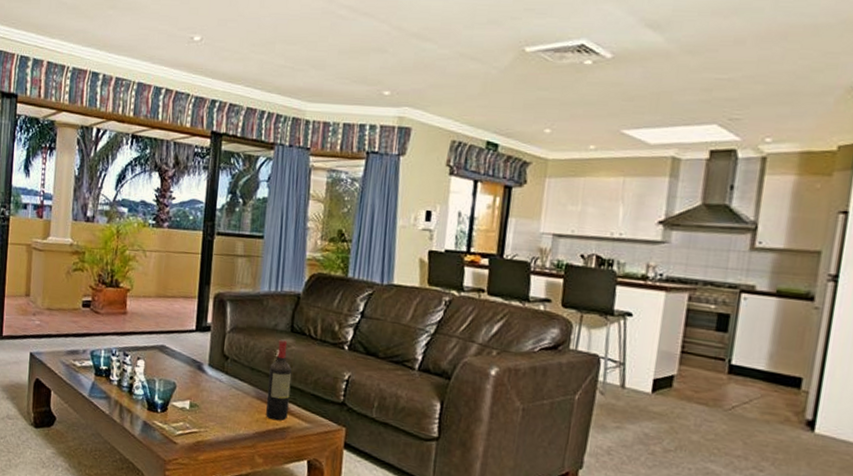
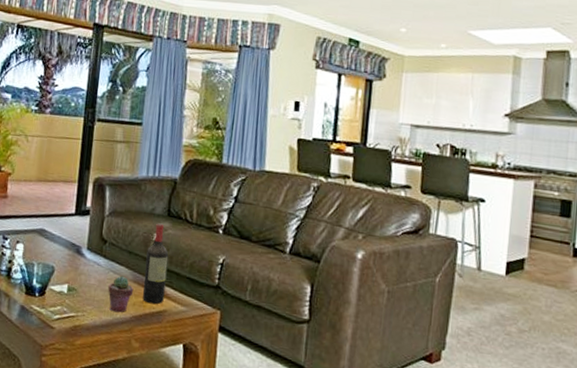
potted succulent: none [230,392,257,429] -> present [108,276,134,313]

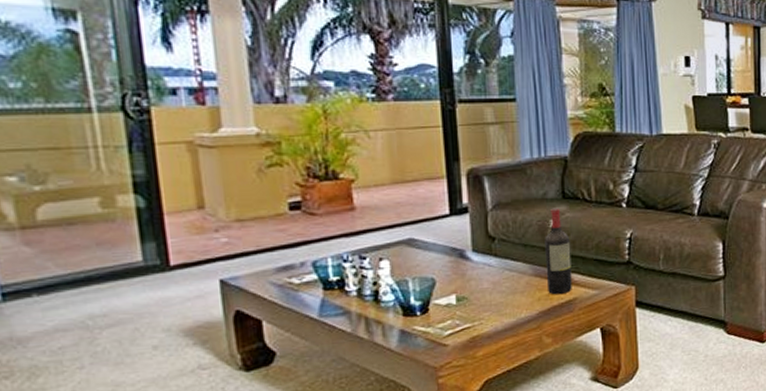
potted succulent: present [108,276,134,313] -> none [506,272,537,313]

